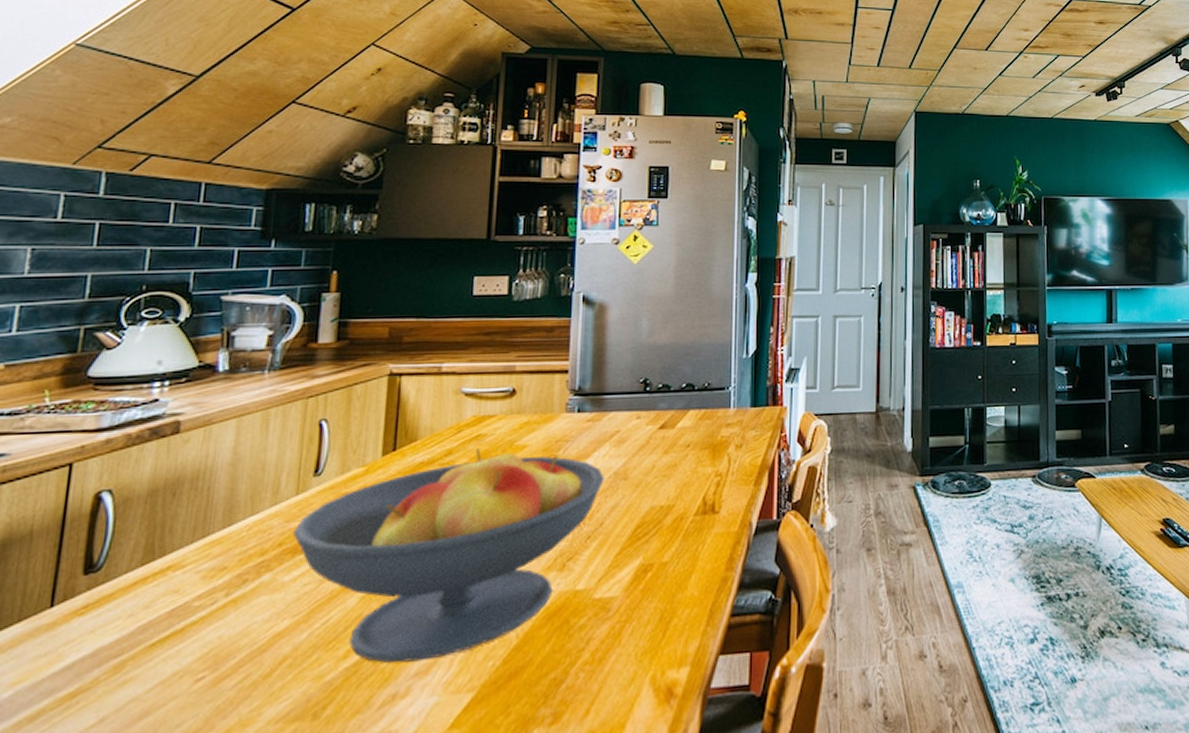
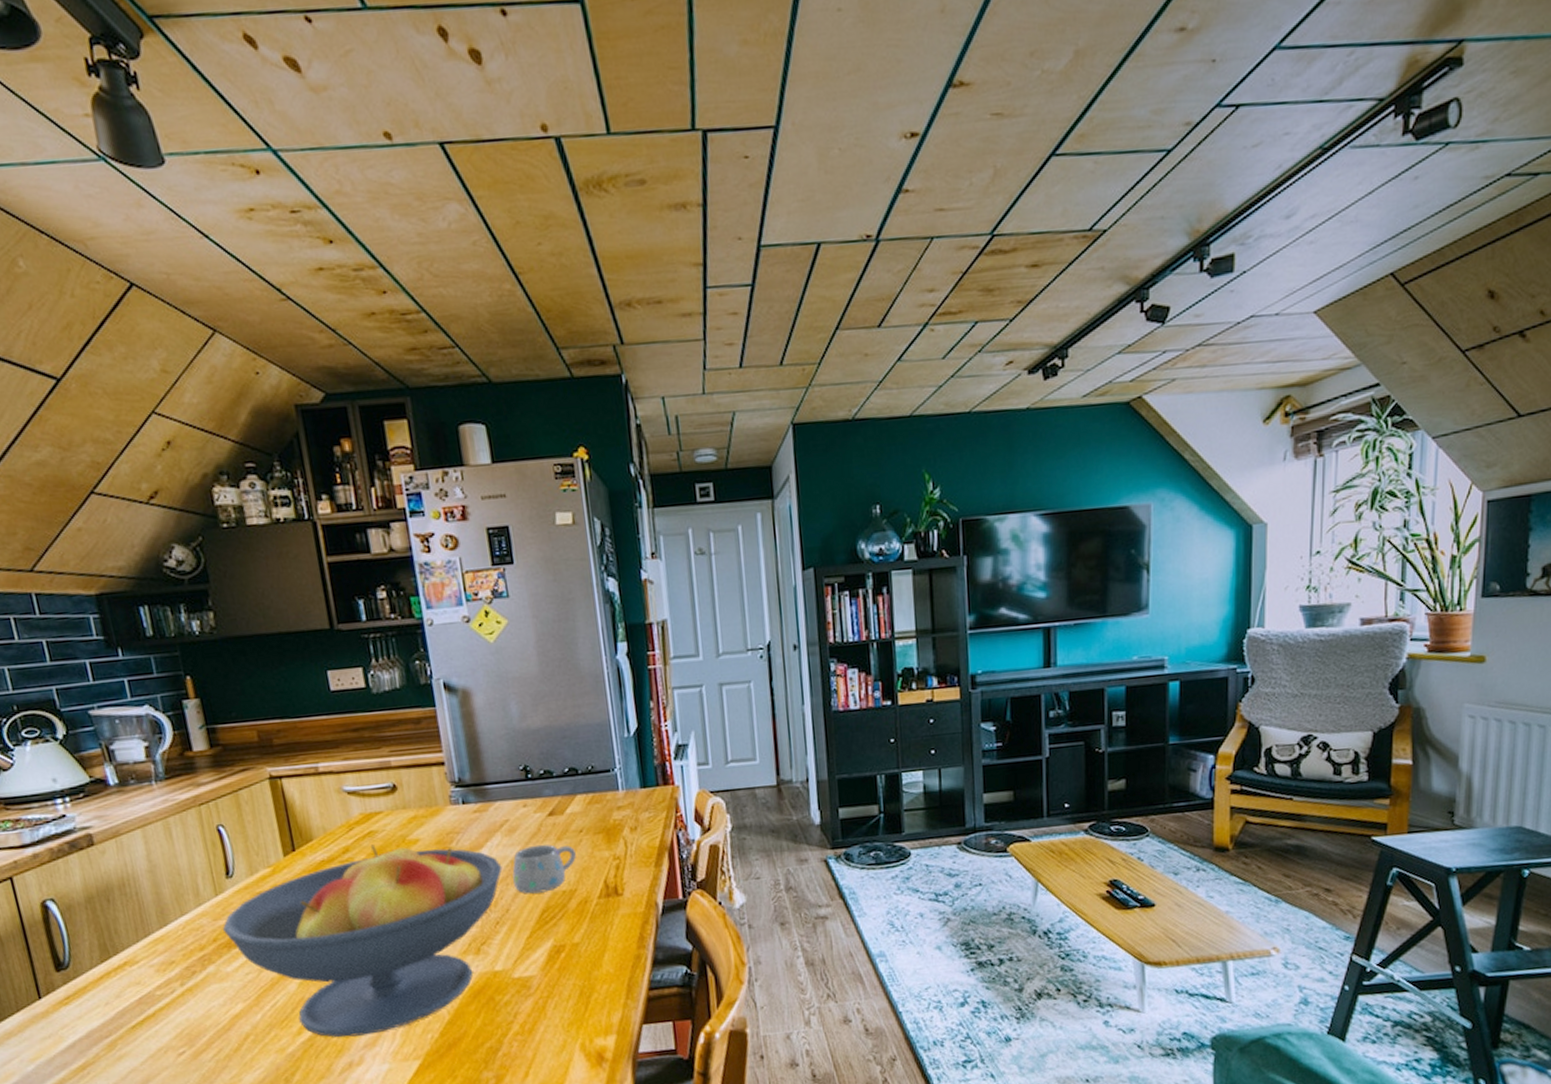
mug: none [613,457,679,508] -> present [512,844,576,894]

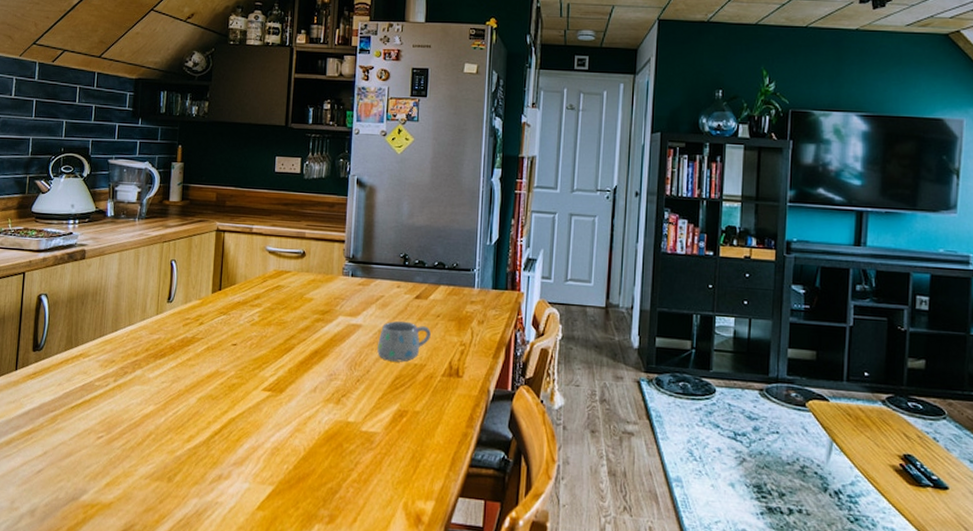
fruit bowl: present [223,844,503,1037] -> none [155,296,371,454]

